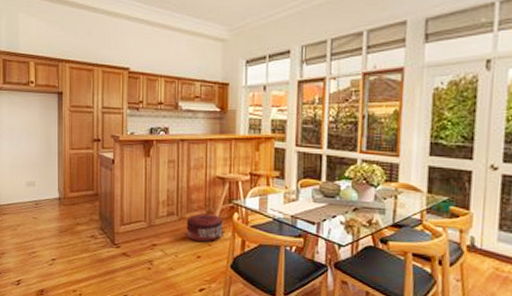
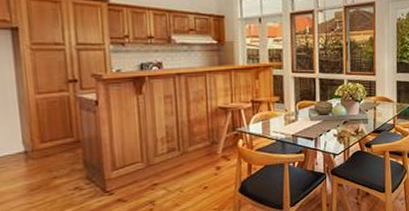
pouf: present [186,214,223,242] -> none [189,144,229,173]

